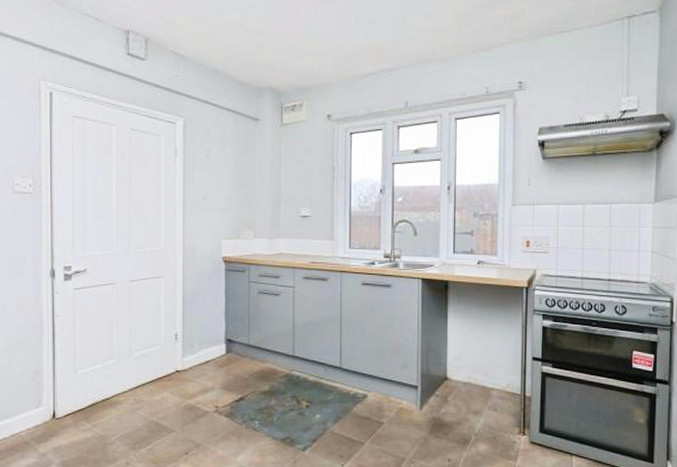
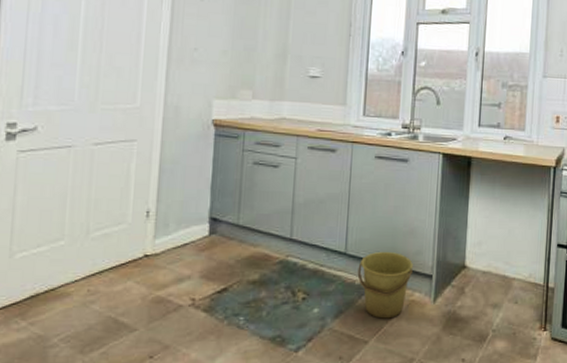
bucket: none [352,365,400,424] -> present [357,251,413,319]

